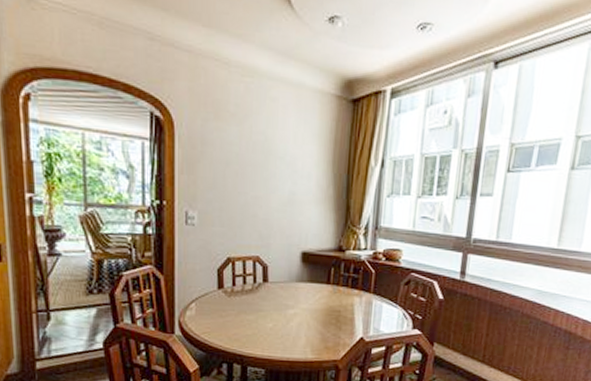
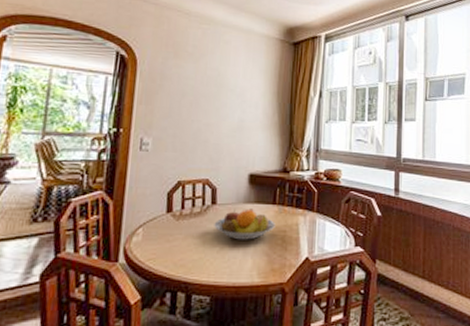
fruit bowl: none [266,287,330,319] -> present [214,208,275,240]

